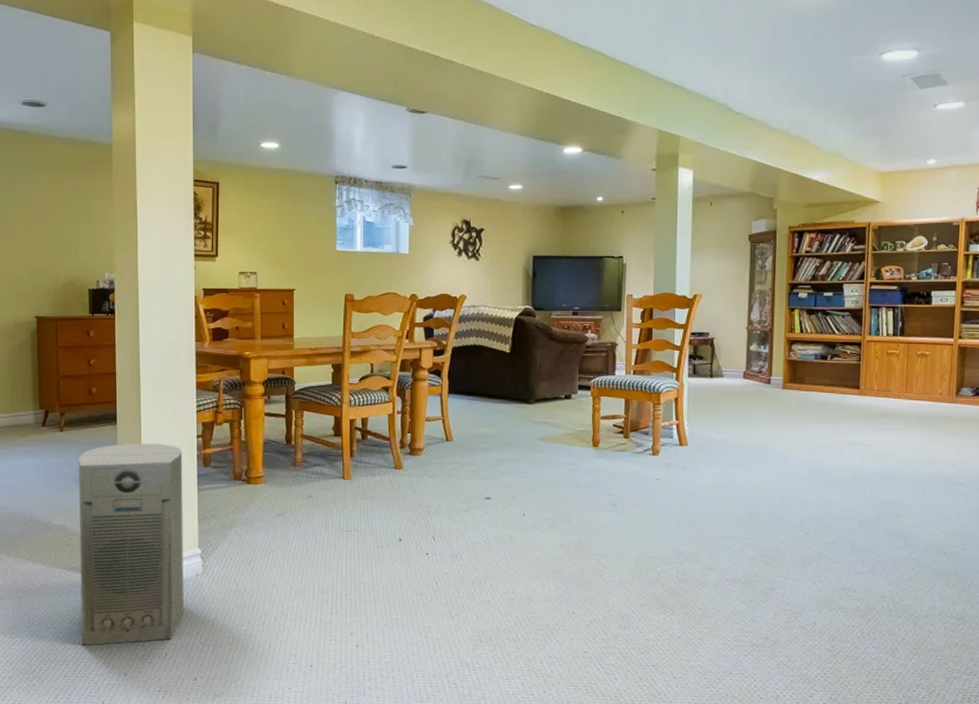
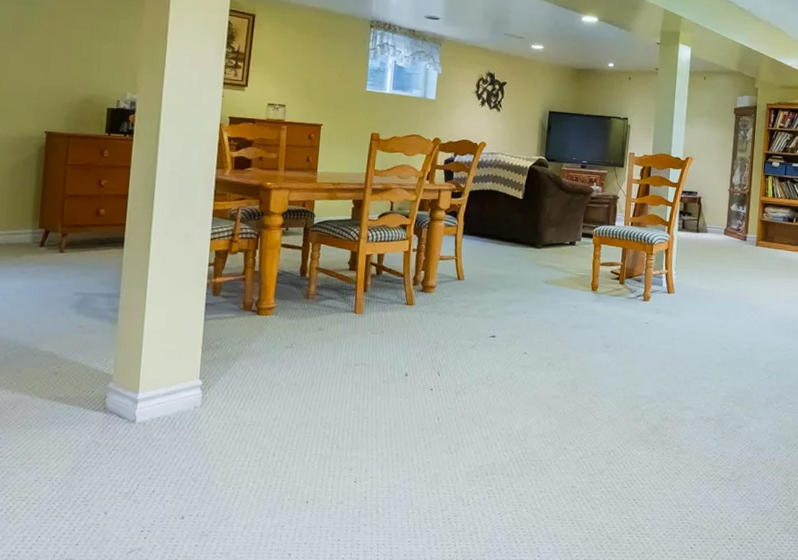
air purifier: present [79,443,184,646] -> none [59,268,192,483]

